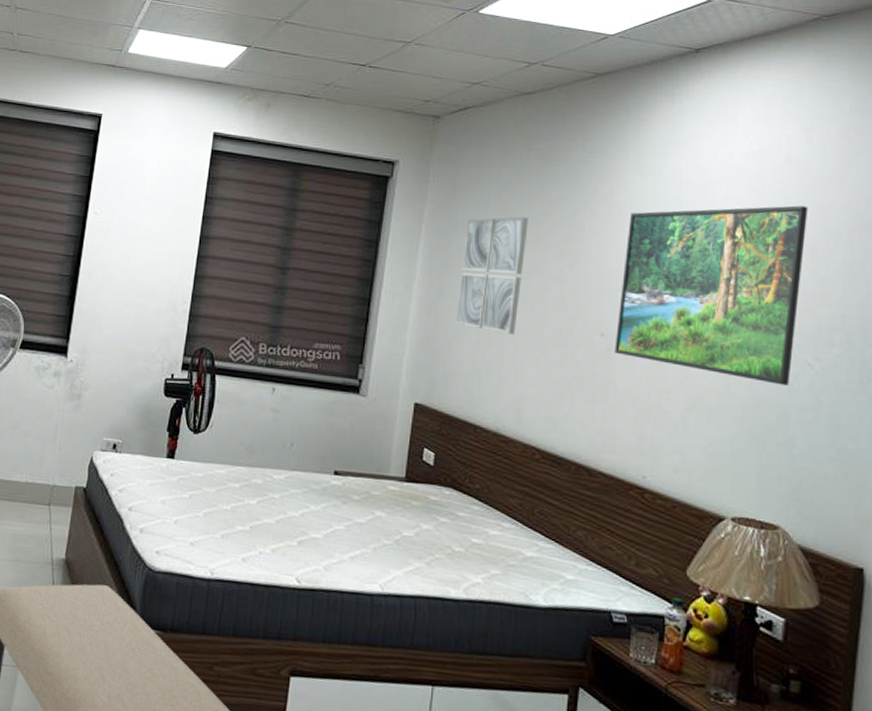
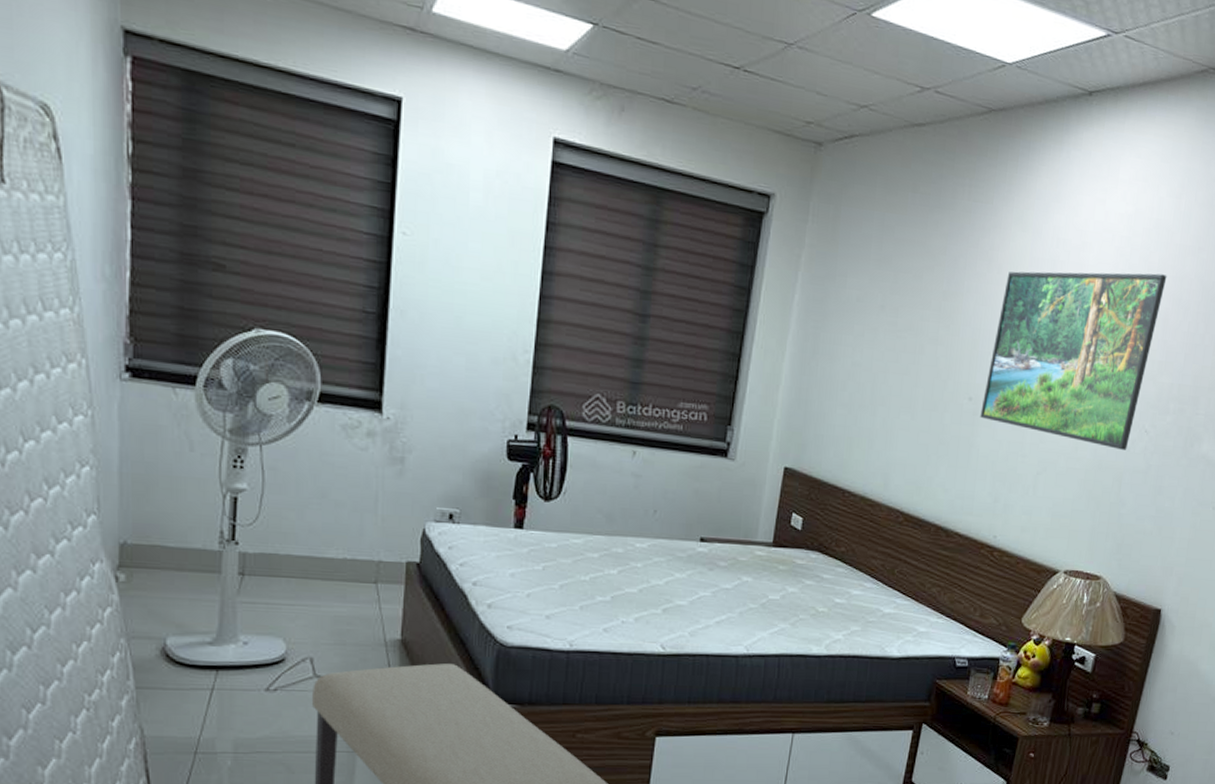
wall art: present [454,216,528,335] -> none [828,268,909,397]

